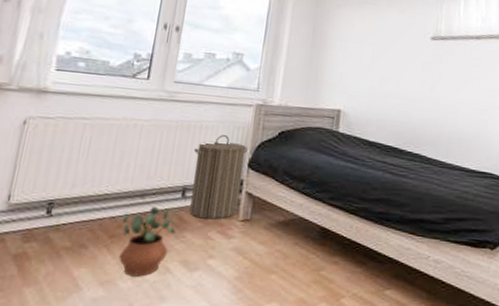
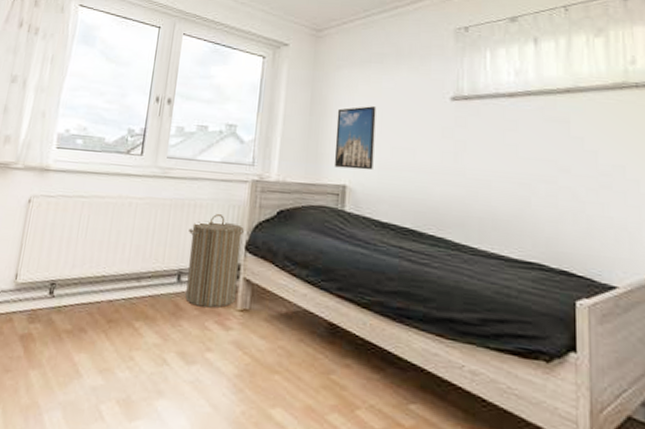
potted plant: present [118,206,177,277] -> none [116,290,173,367]
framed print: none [331,41,370,97] -> present [334,106,377,171]

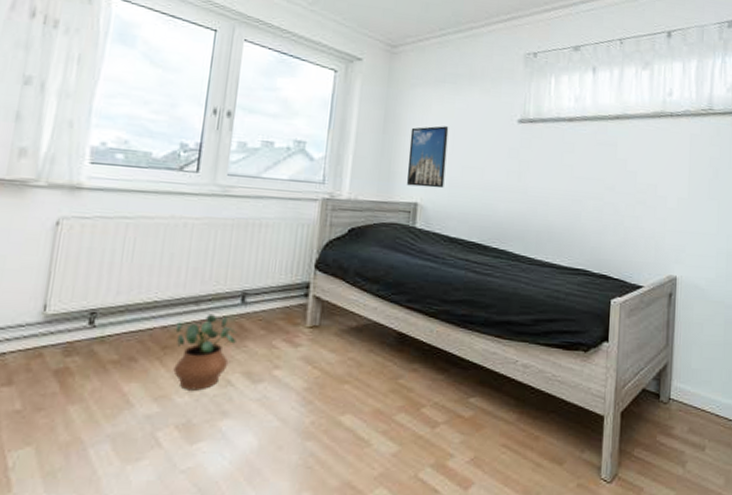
potted plant: none [116,290,173,367] -> present [173,313,238,391]
laundry hamper: present [185,214,244,308] -> none [250,233,314,327]

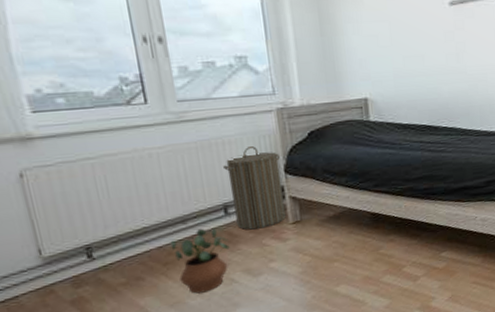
laundry hamper: none [250,233,314,327] -> present [223,146,286,230]
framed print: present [406,126,449,189] -> none [347,19,389,83]

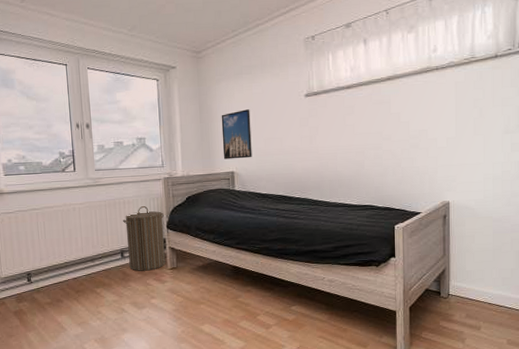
potted plant: present [170,228,230,294] -> none [82,266,123,317]
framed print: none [347,19,389,83] -> present [221,109,252,160]

